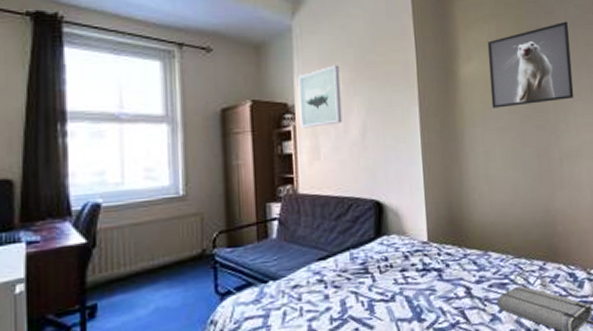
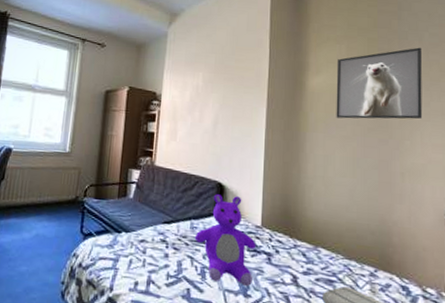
wall art: present [298,65,343,128] -> none [164,66,202,114]
stuffed bear: none [356,213,425,313] -> present [194,194,256,286]

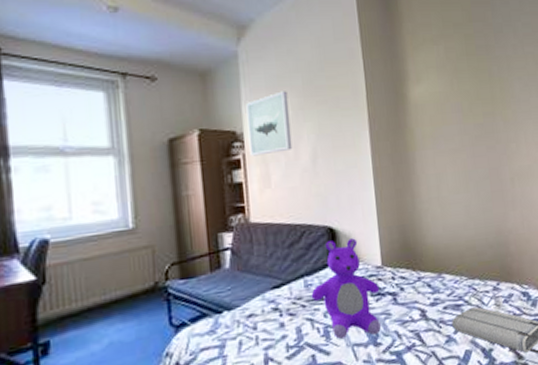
wall art: none [164,66,202,114] -> present [246,91,293,156]
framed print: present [336,47,423,120] -> none [436,40,525,130]

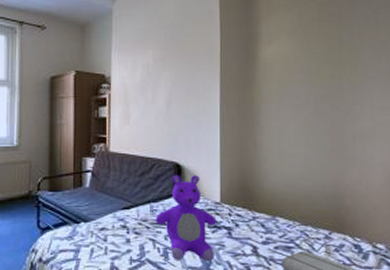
wall art: present [246,91,293,156] -> none [115,44,151,97]

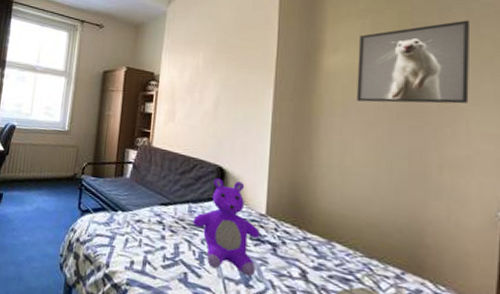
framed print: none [288,9,372,88] -> present [356,20,471,104]

